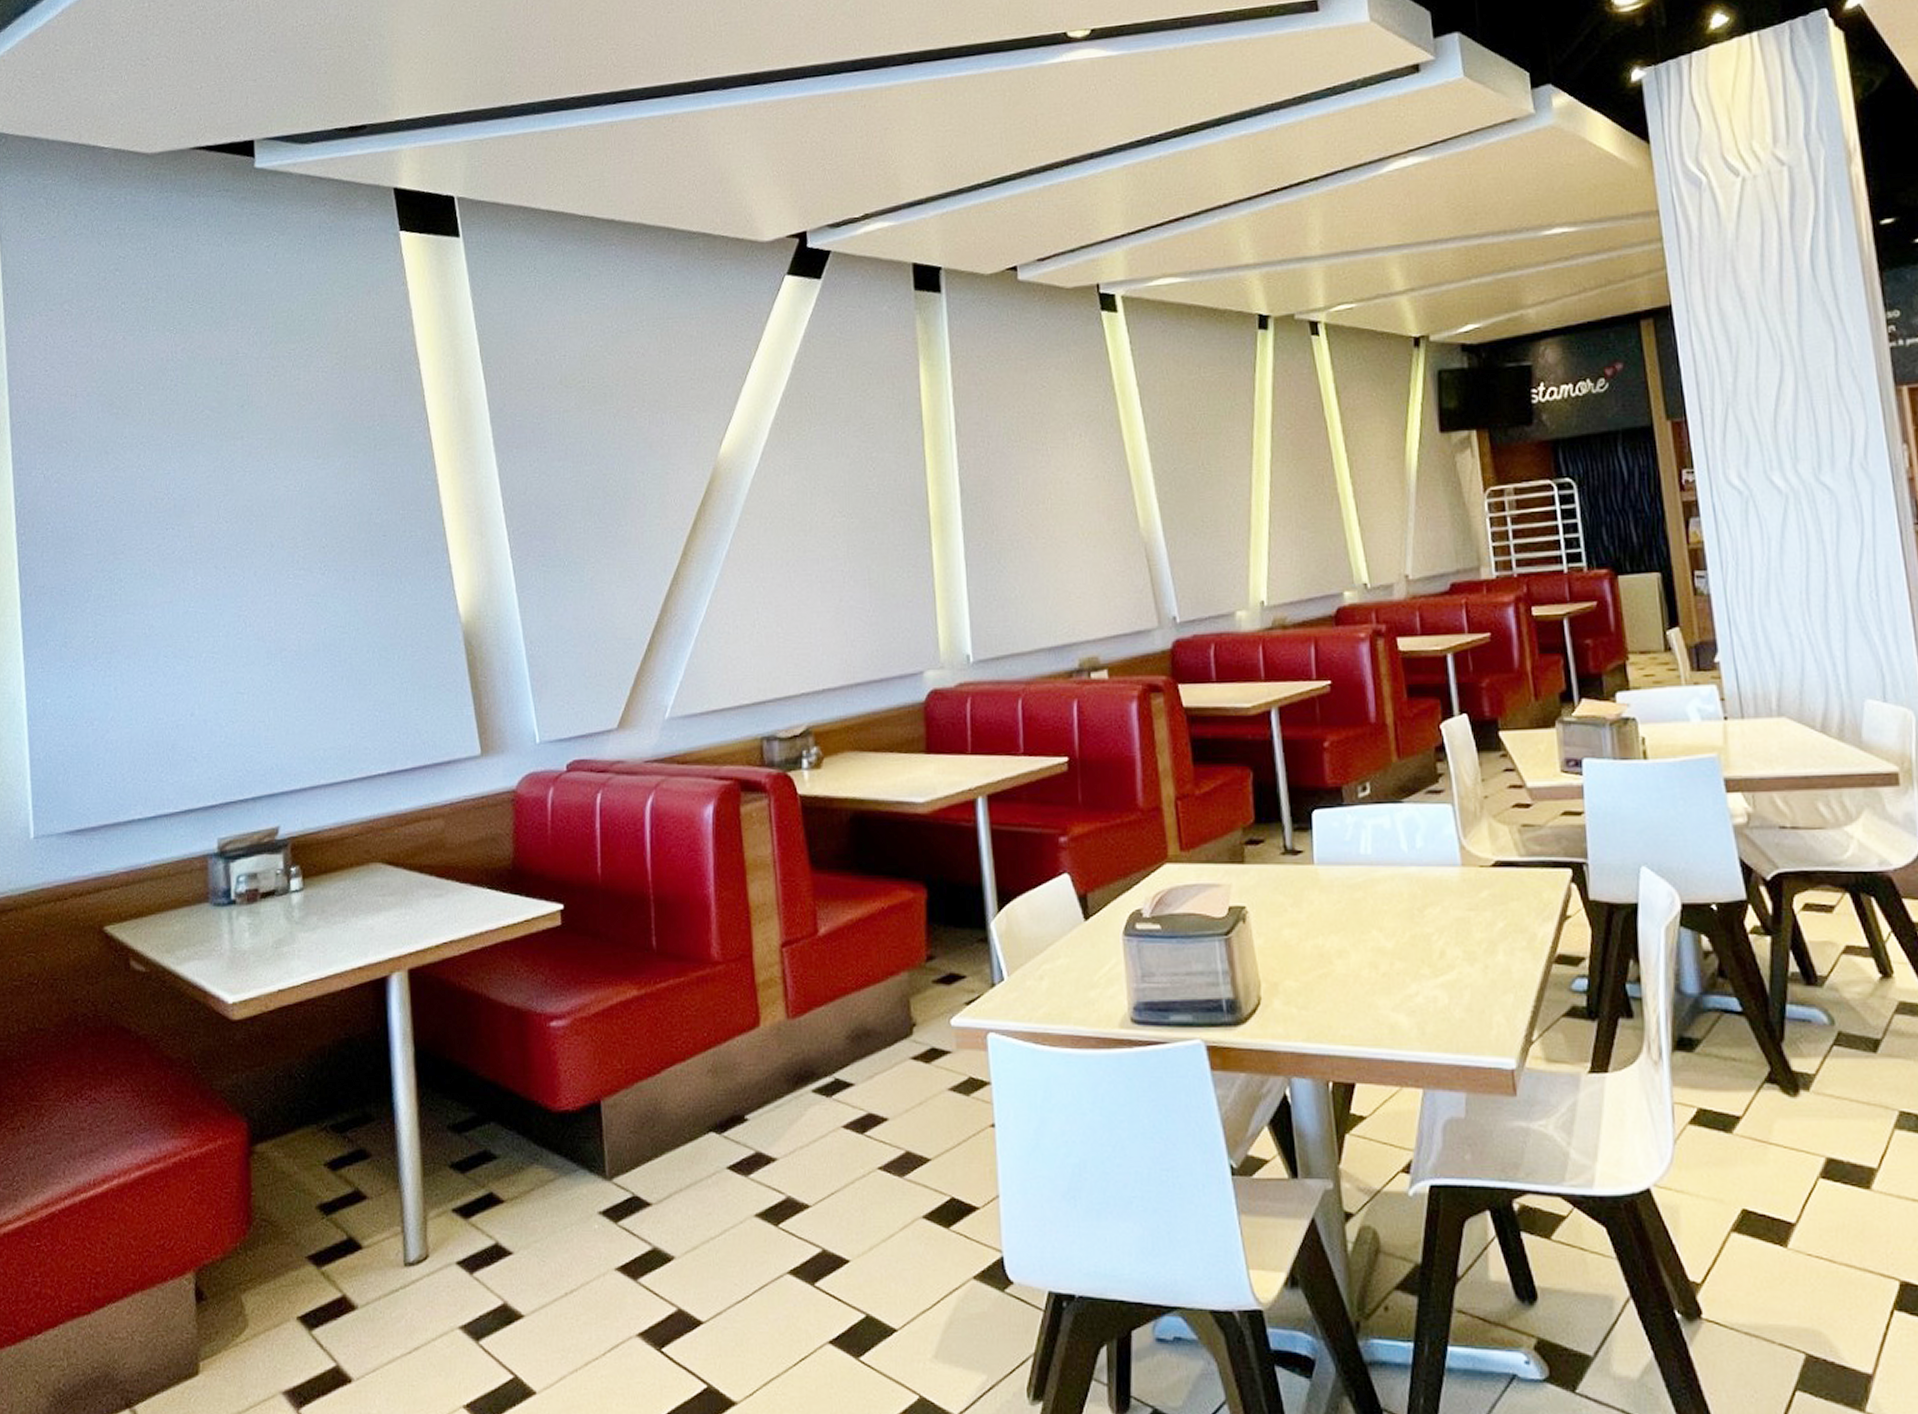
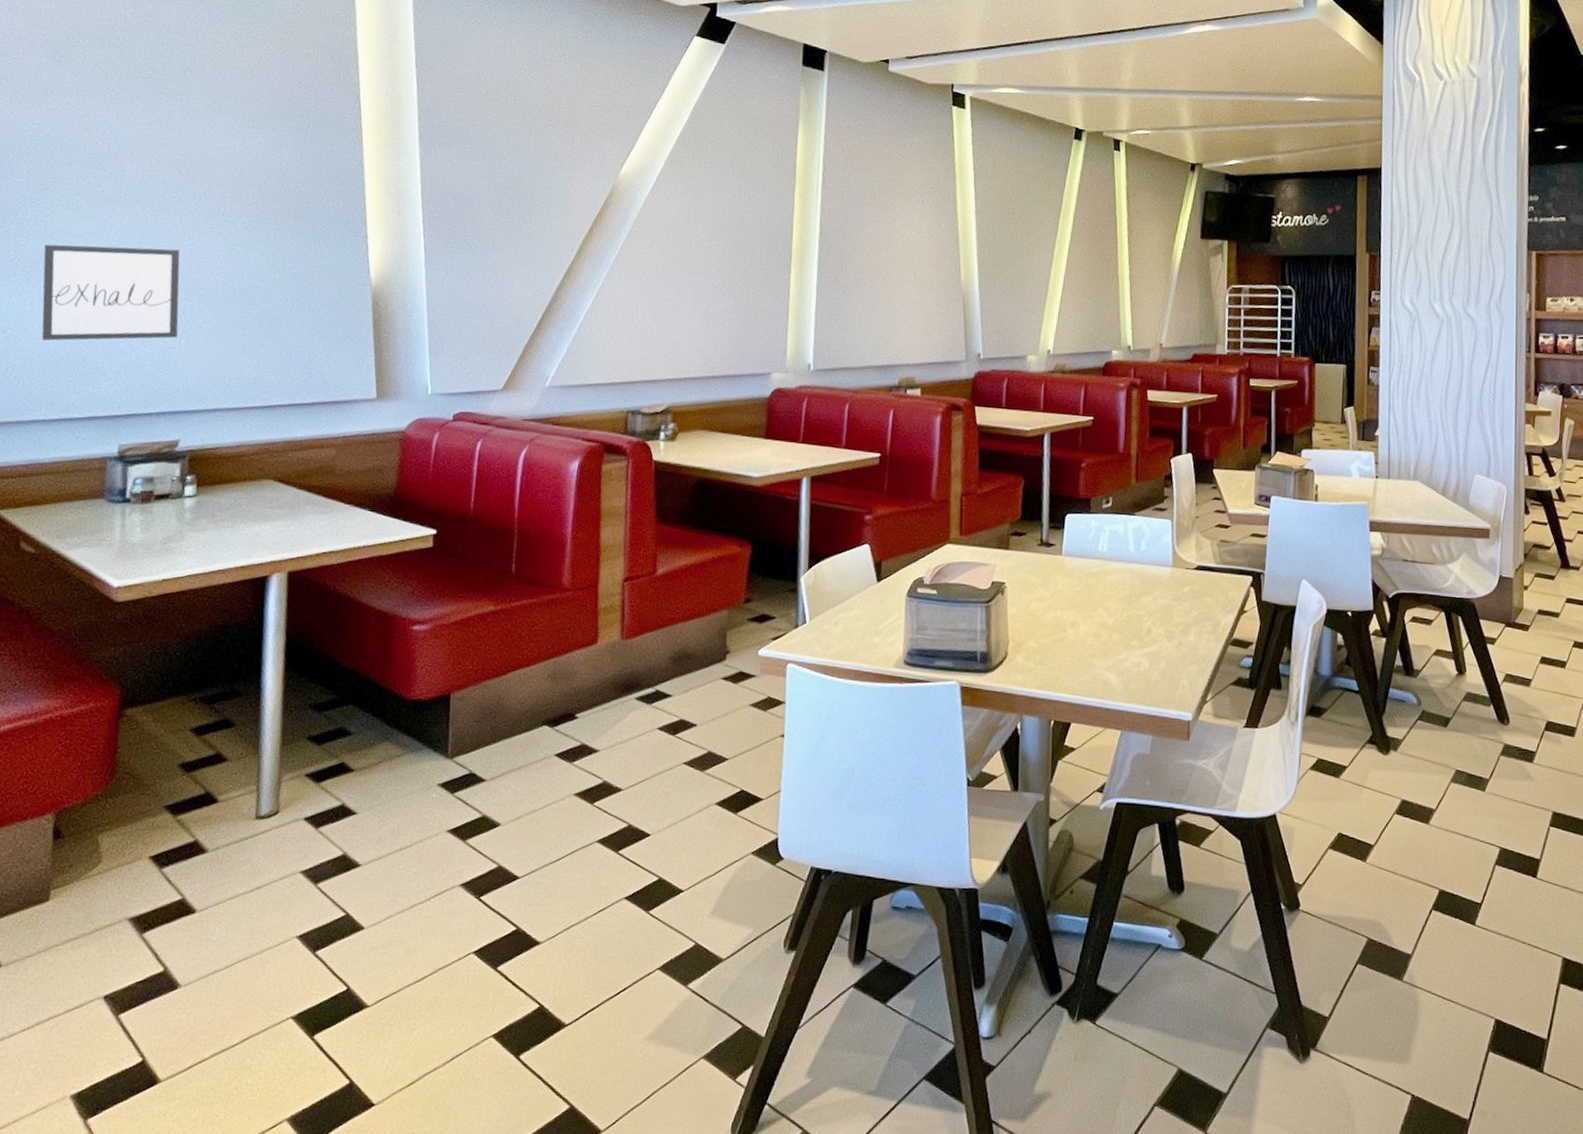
wall art: none [122,608,266,728] -> present [41,244,180,341]

